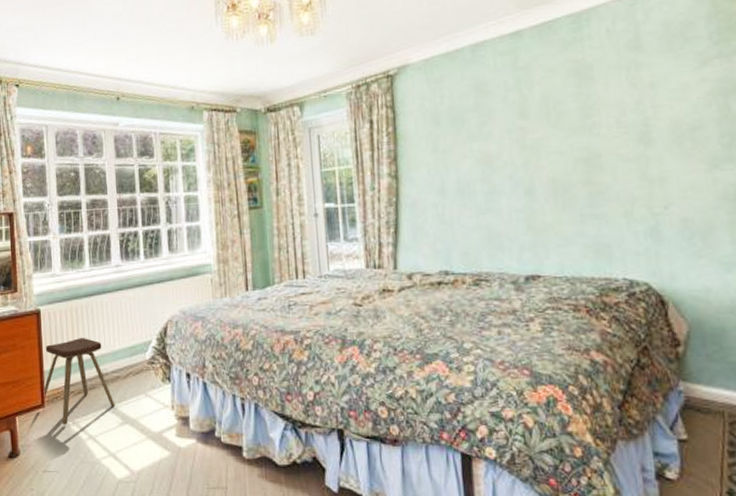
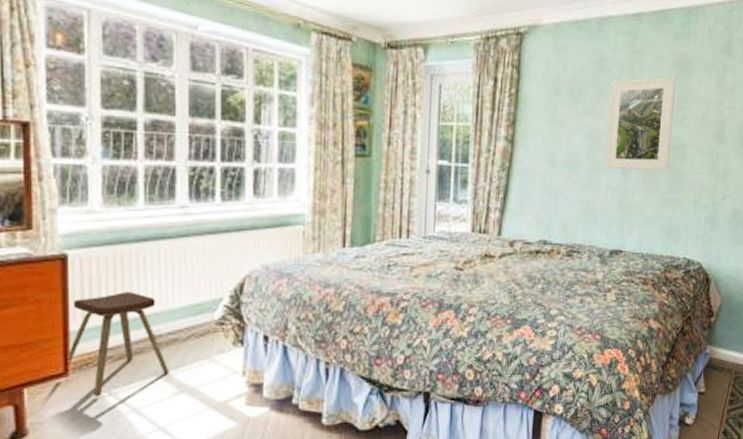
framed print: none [496,85,584,192] -> present [605,76,676,171]

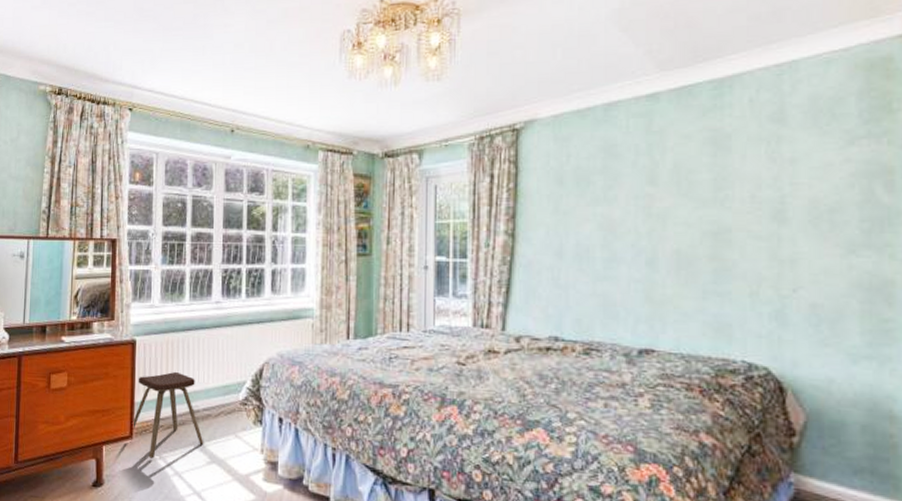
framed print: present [605,76,676,171] -> none [624,155,710,260]

